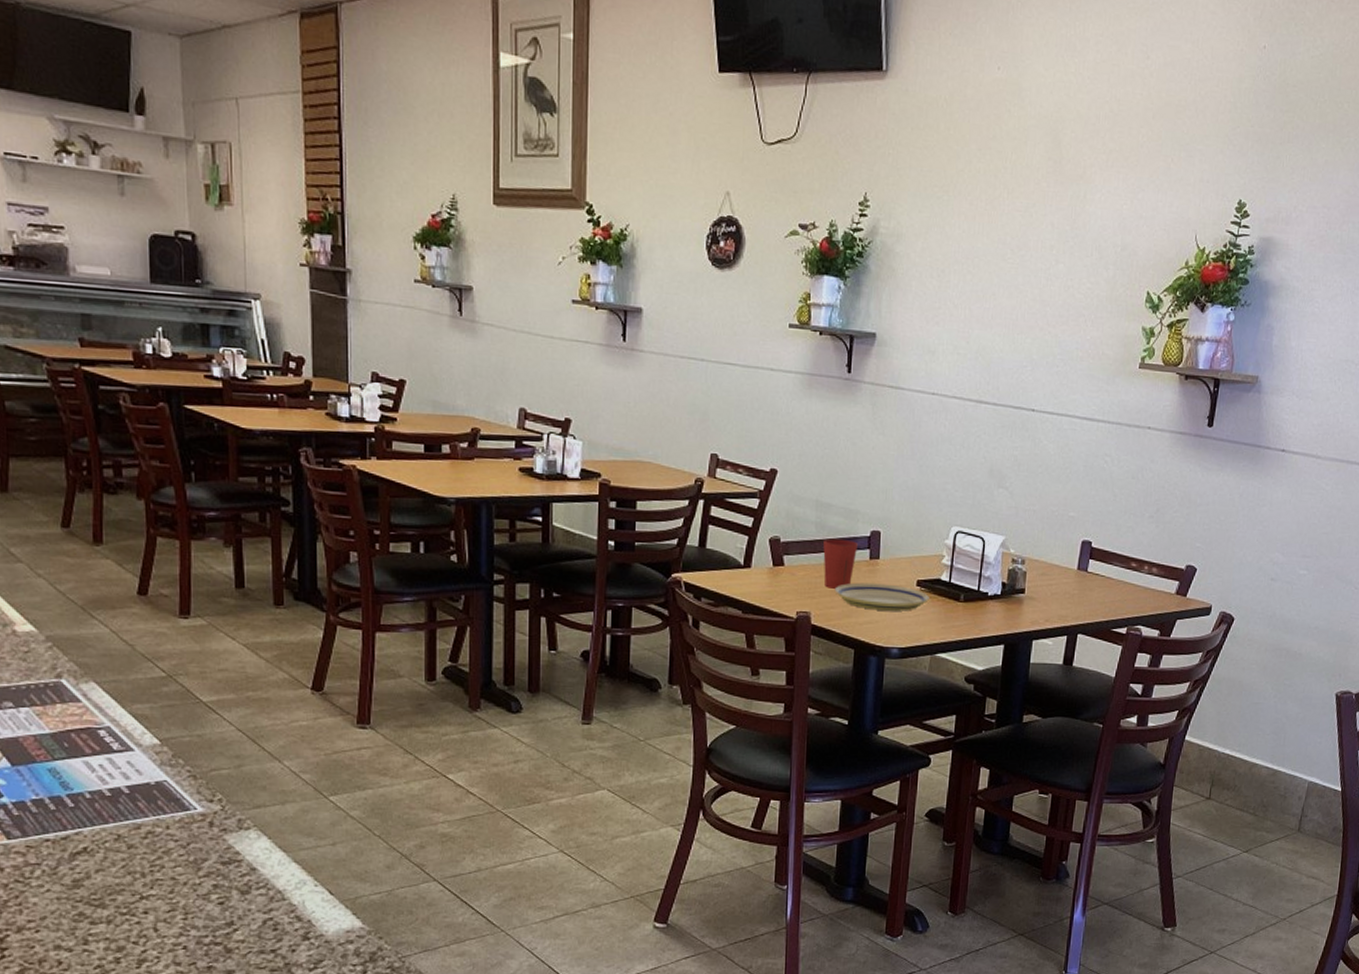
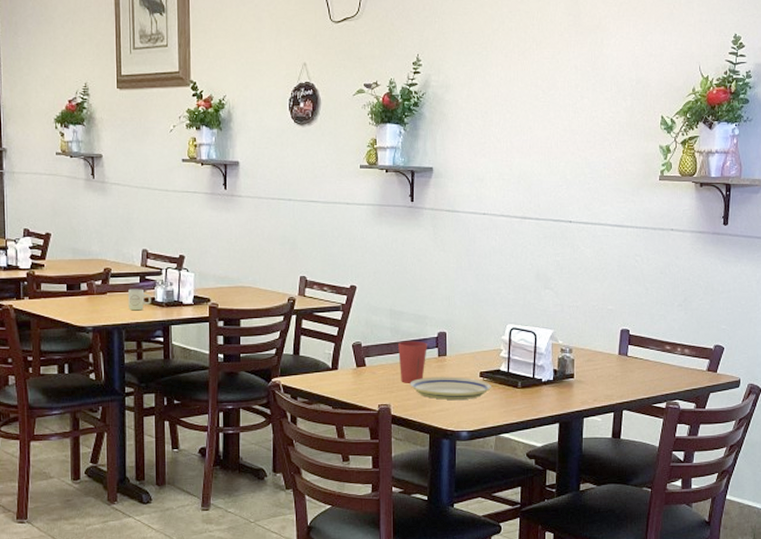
mug: none [499,455,529,483] -> present [127,288,151,311]

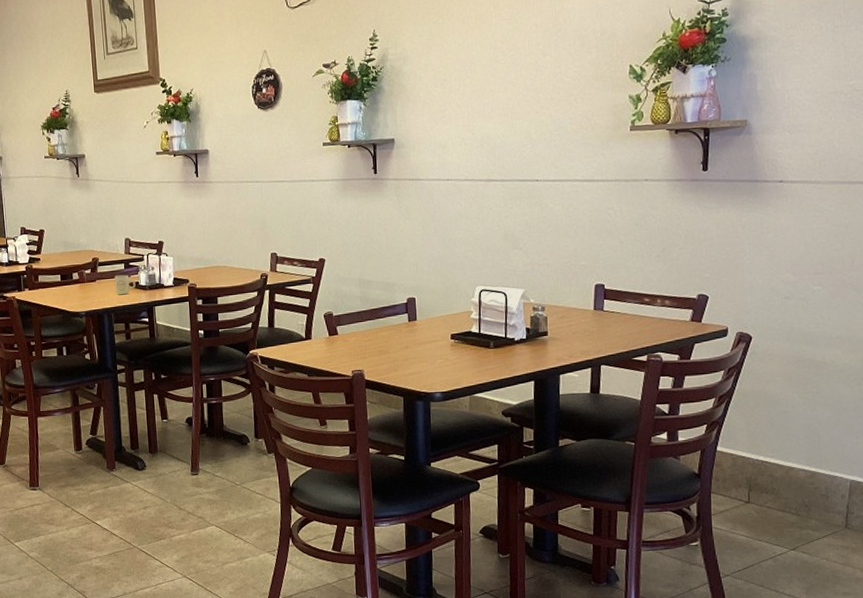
cup: present [398,341,427,383] -> none [368,307,397,349]
plate: present [409,377,491,400] -> none [381,340,463,363]

